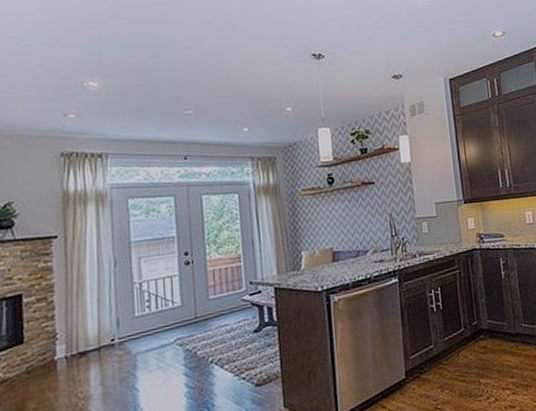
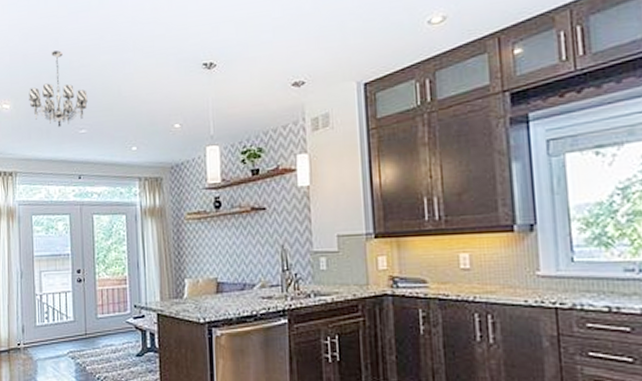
chandelier: none [122,31,193,107] -> present [29,50,88,127]

